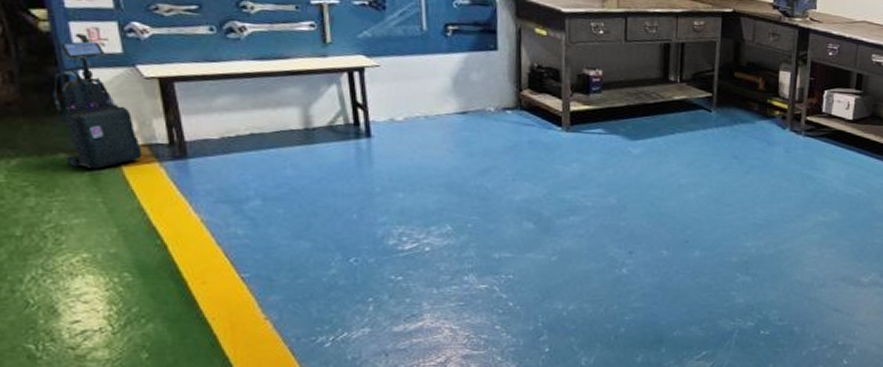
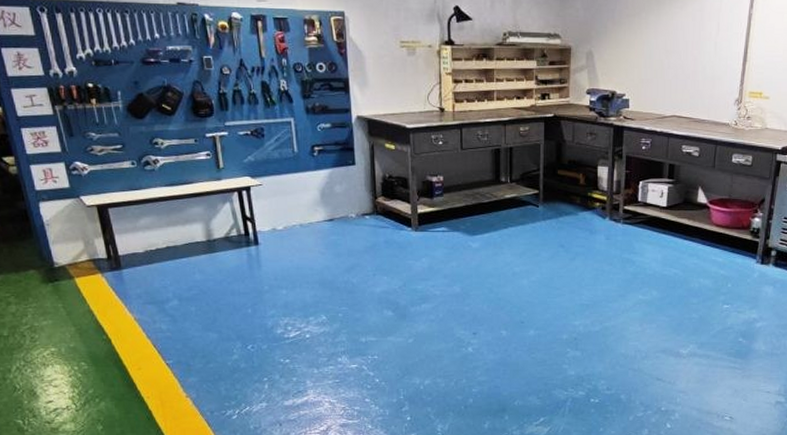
vacuum cleaner: present [53,33,142,170] -> none [22,174,89,281]

